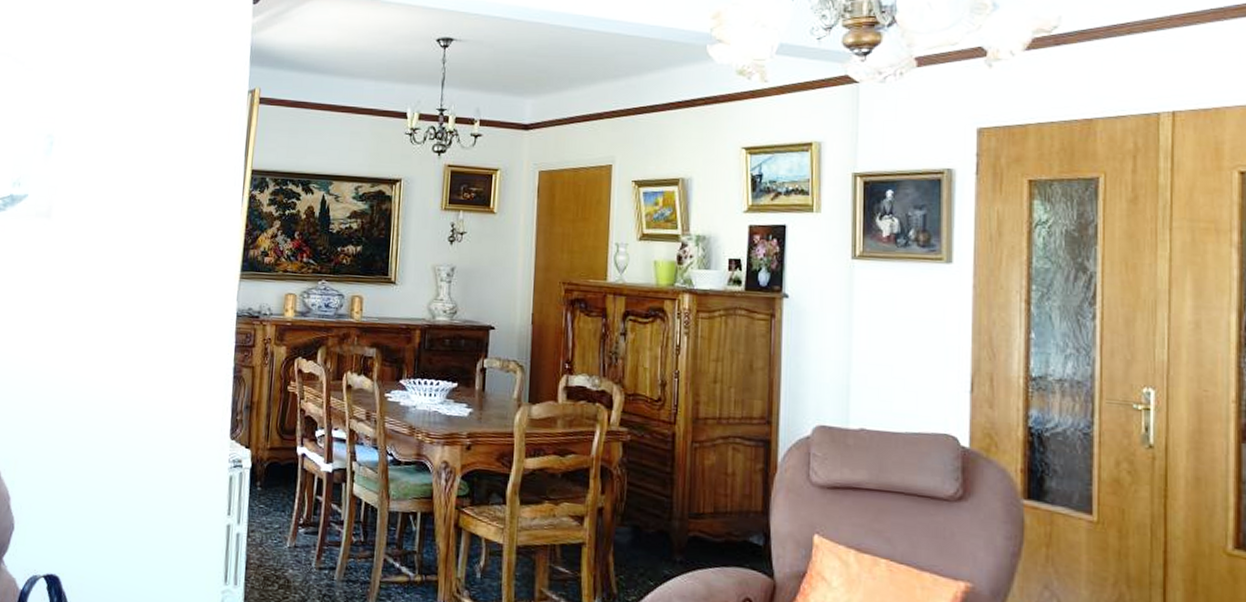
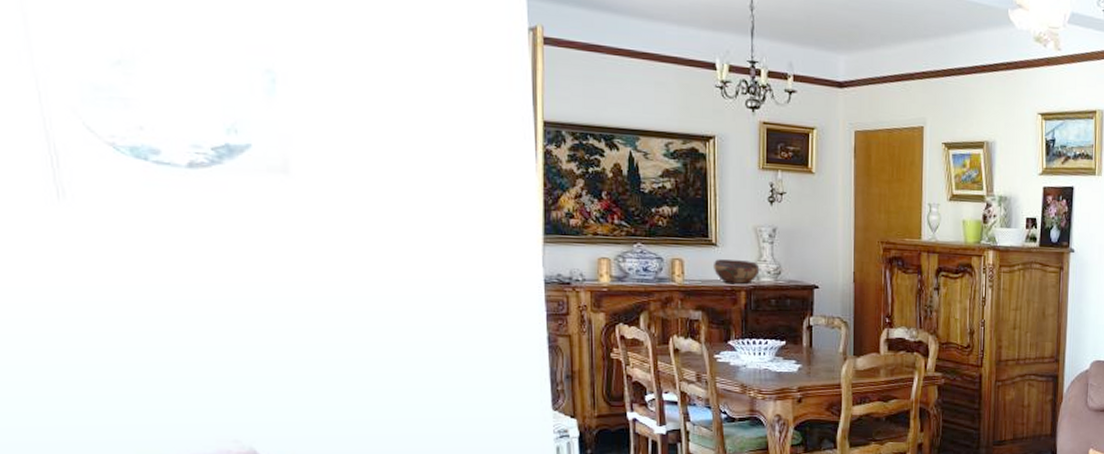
decorative bowl: none [390,297,436,324] -> present [712,259,760,285]

